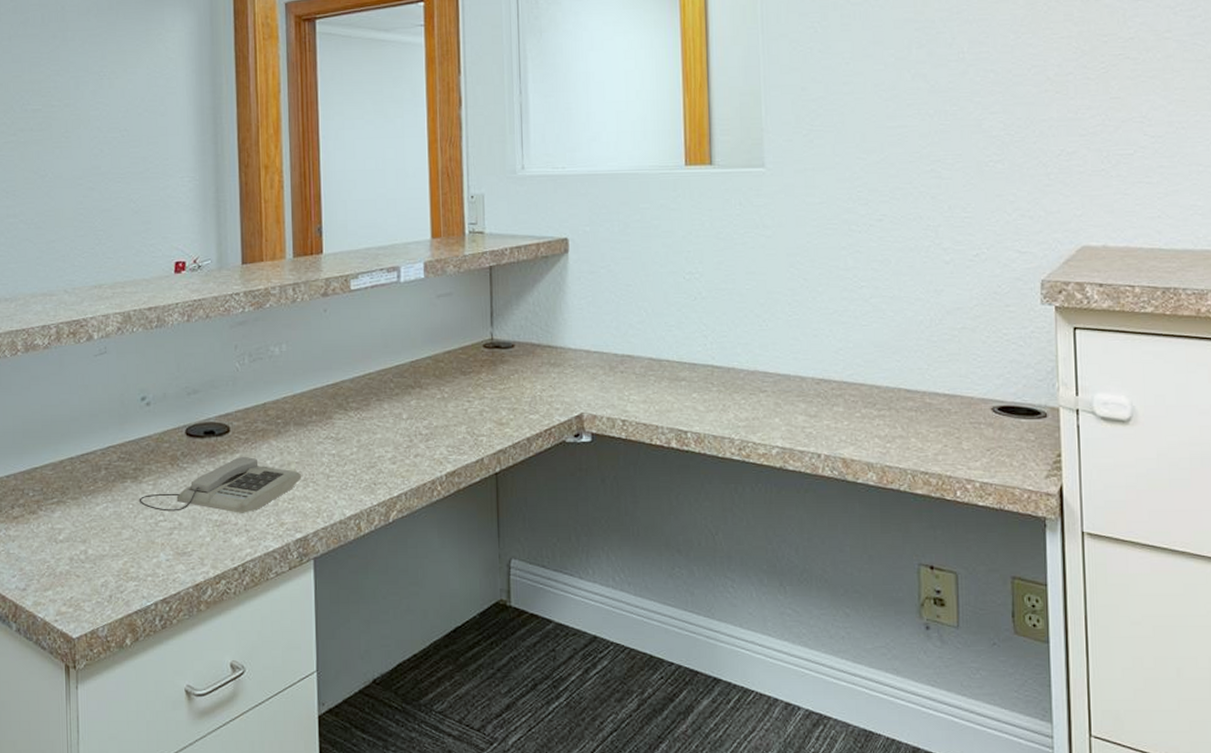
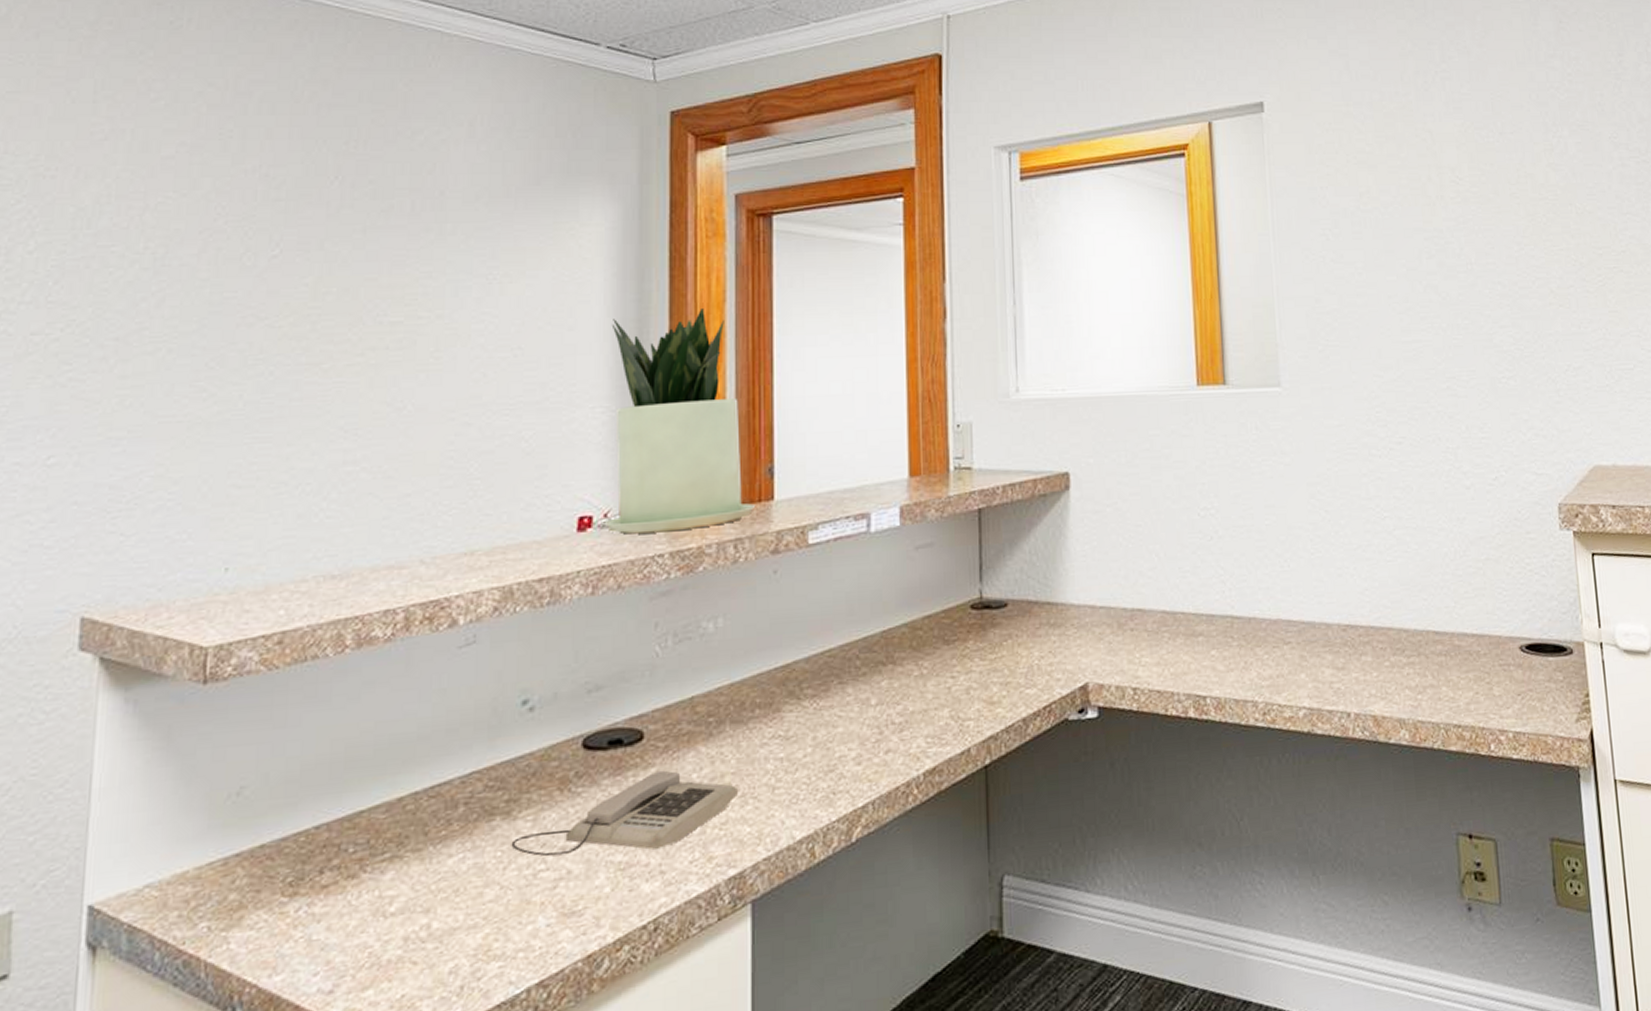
planter: none [193,98,309,277] -> present [604,309,756,535]

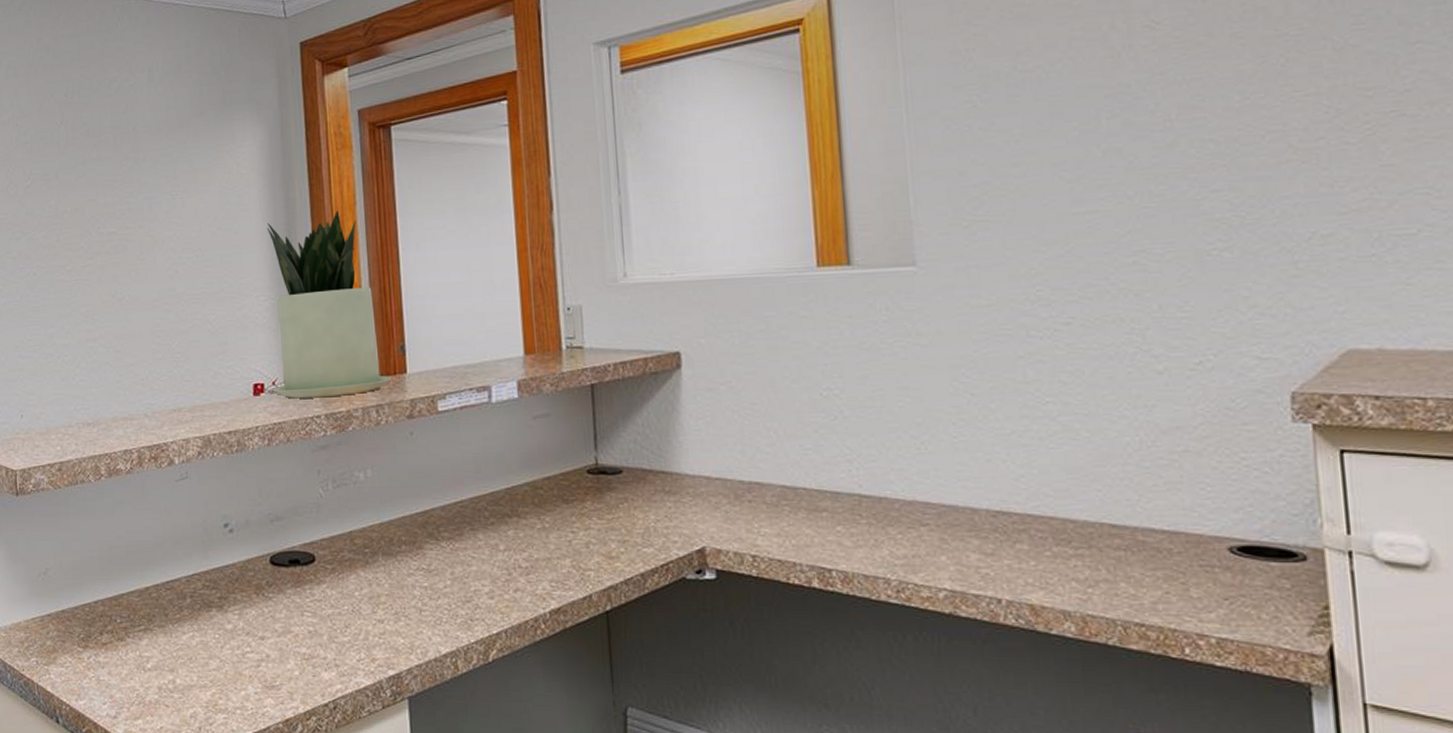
telephone: present [511,770,738,857] -> none [225,587,392,647]

